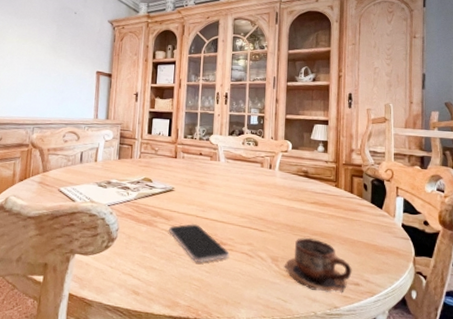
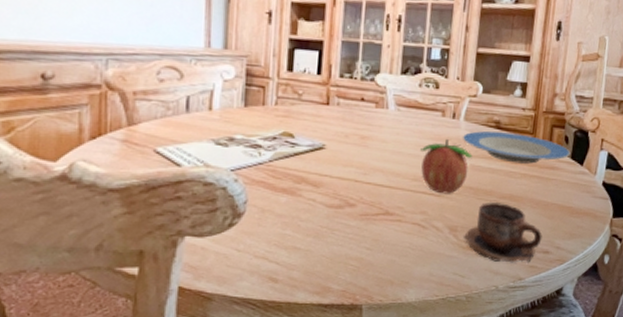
smartphone: present [168,224,230,263] -> none [317,191,397,239]
fruit: none [245,184,287,230] -> present [420,138,473,194]
plate: none [278,179,370,207] -> present [462,131,571,164]

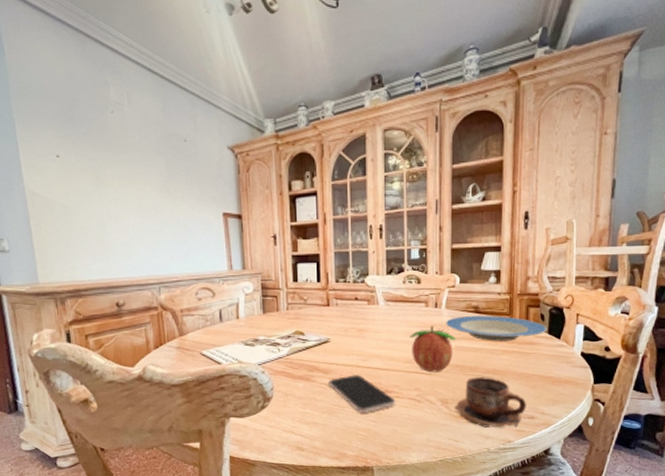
smartphone: none [317,191,397,239] -> present [328,374,396,414]

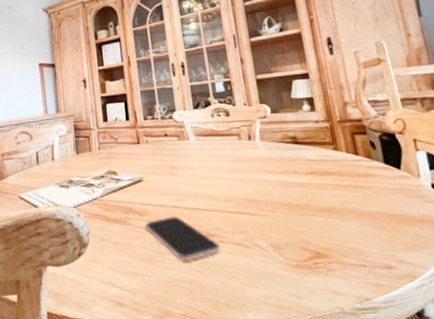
fruit: present [409,325,456,373] -> none [226,159,278,212]
plate: present [445,315,547,342] -> none [262,145,382,175]
cup: present [455,376,527,428] -> none [290,216,380,281]

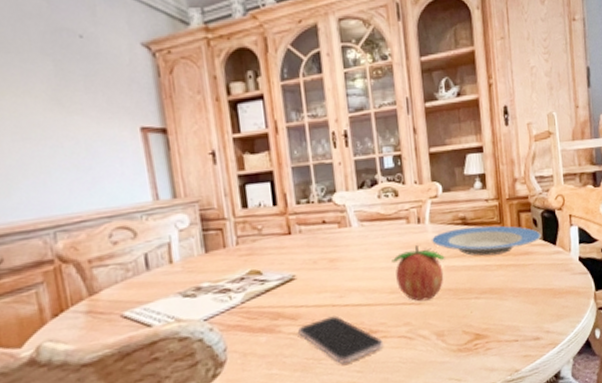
fruit: none [226,159,278,212] -> present [392,244,445,302]
plate: none [262,145,382,175] -> present [431,225,542,256]

